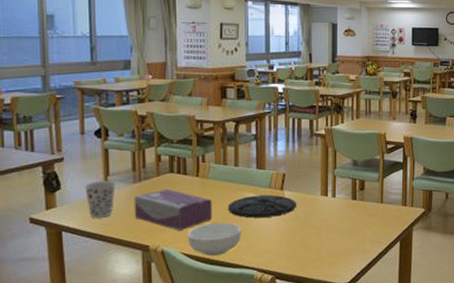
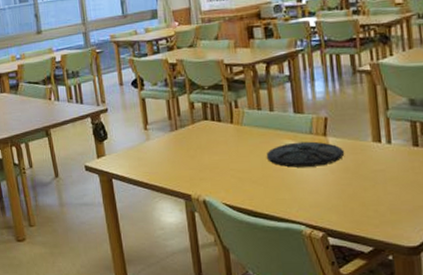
cup: present [85,180,116,218] -> none [128,129,155,166]
tissue box: present [134,188,212,230] -> none [172,136,251,180]
cereal bowl: present [187,222,241,256] -> none [227,171,284,207]

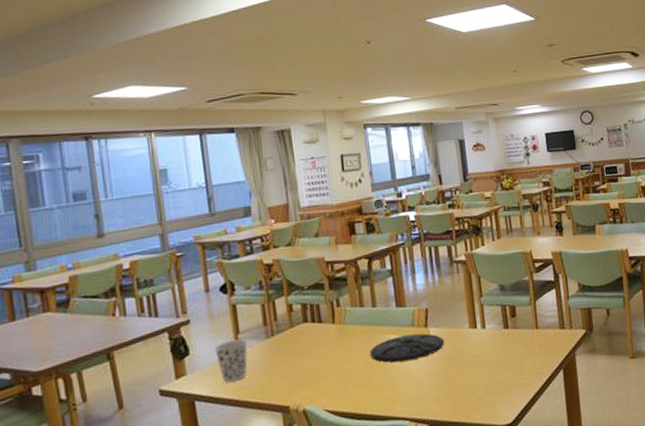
cup: none [128,129,155,166] -> present [215,339,248,382]

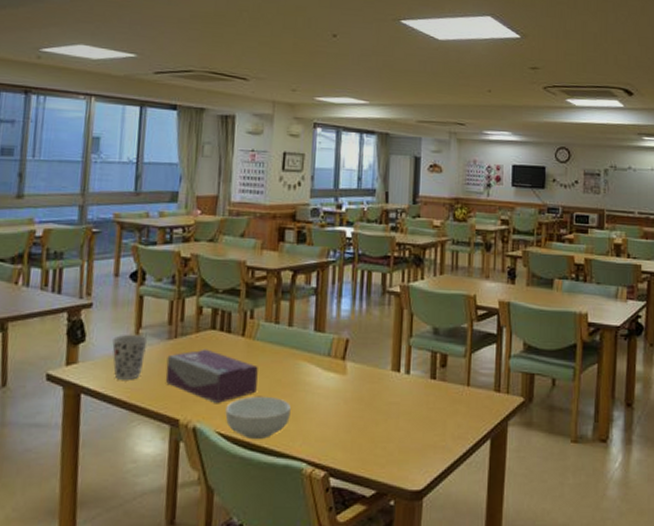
tissue box: none [268,340,354,386] -> present [165,349,258,403]
cereal bowl: none [329,370,388,410] -> present [225,396,291,439]
plate: present [370,333,445,363] -> none [277,364,362,394]

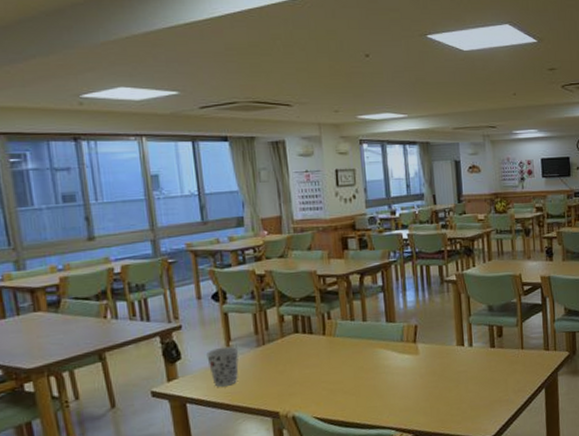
tissue box: present [165,349,258,403] -> none [259,350,343,394]
cereal bowl: present [225,396,291,439] -> none [318,381,376,418]

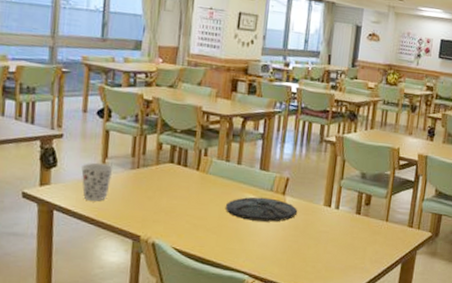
plate: none [359,348,432,375] -> present [226,197,298,222]

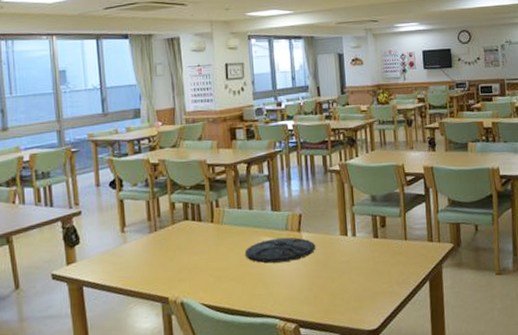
cup: present [81,162,114,201] -> none [103,232,133,271]

